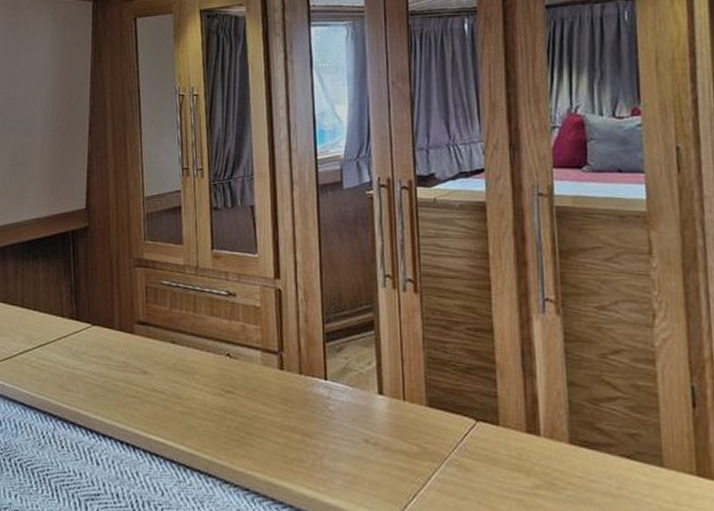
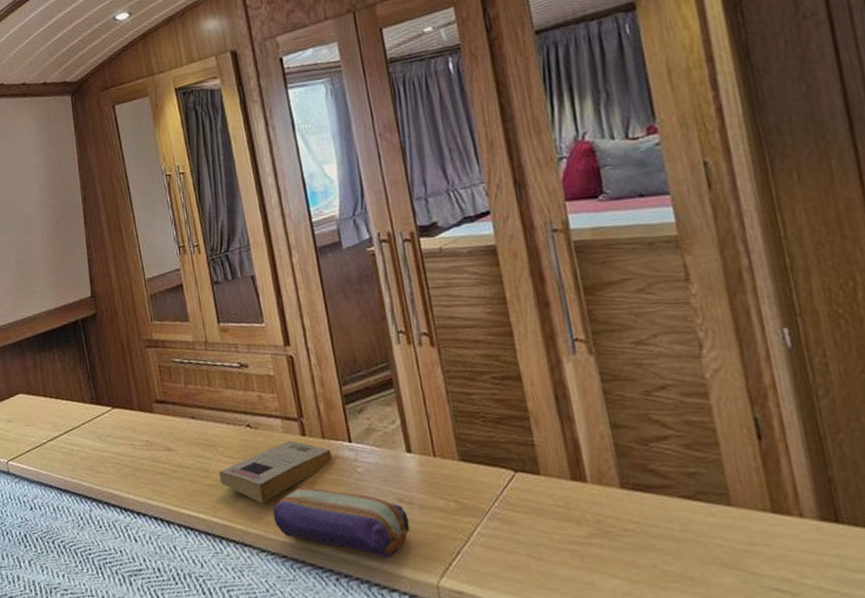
book: none [192,373,306,435] -> present [218,441,332,504]
pencil case: none [241,420,372,498] -> present [272,487,410,559]

